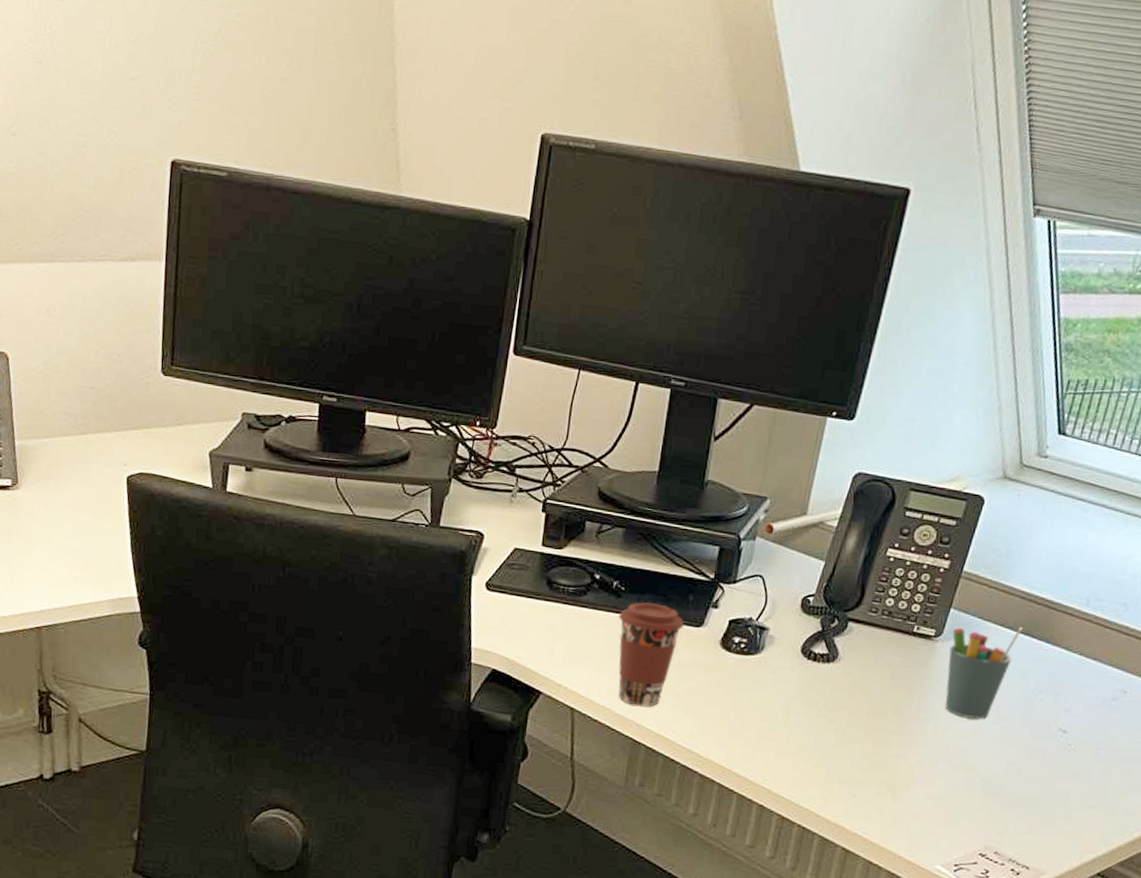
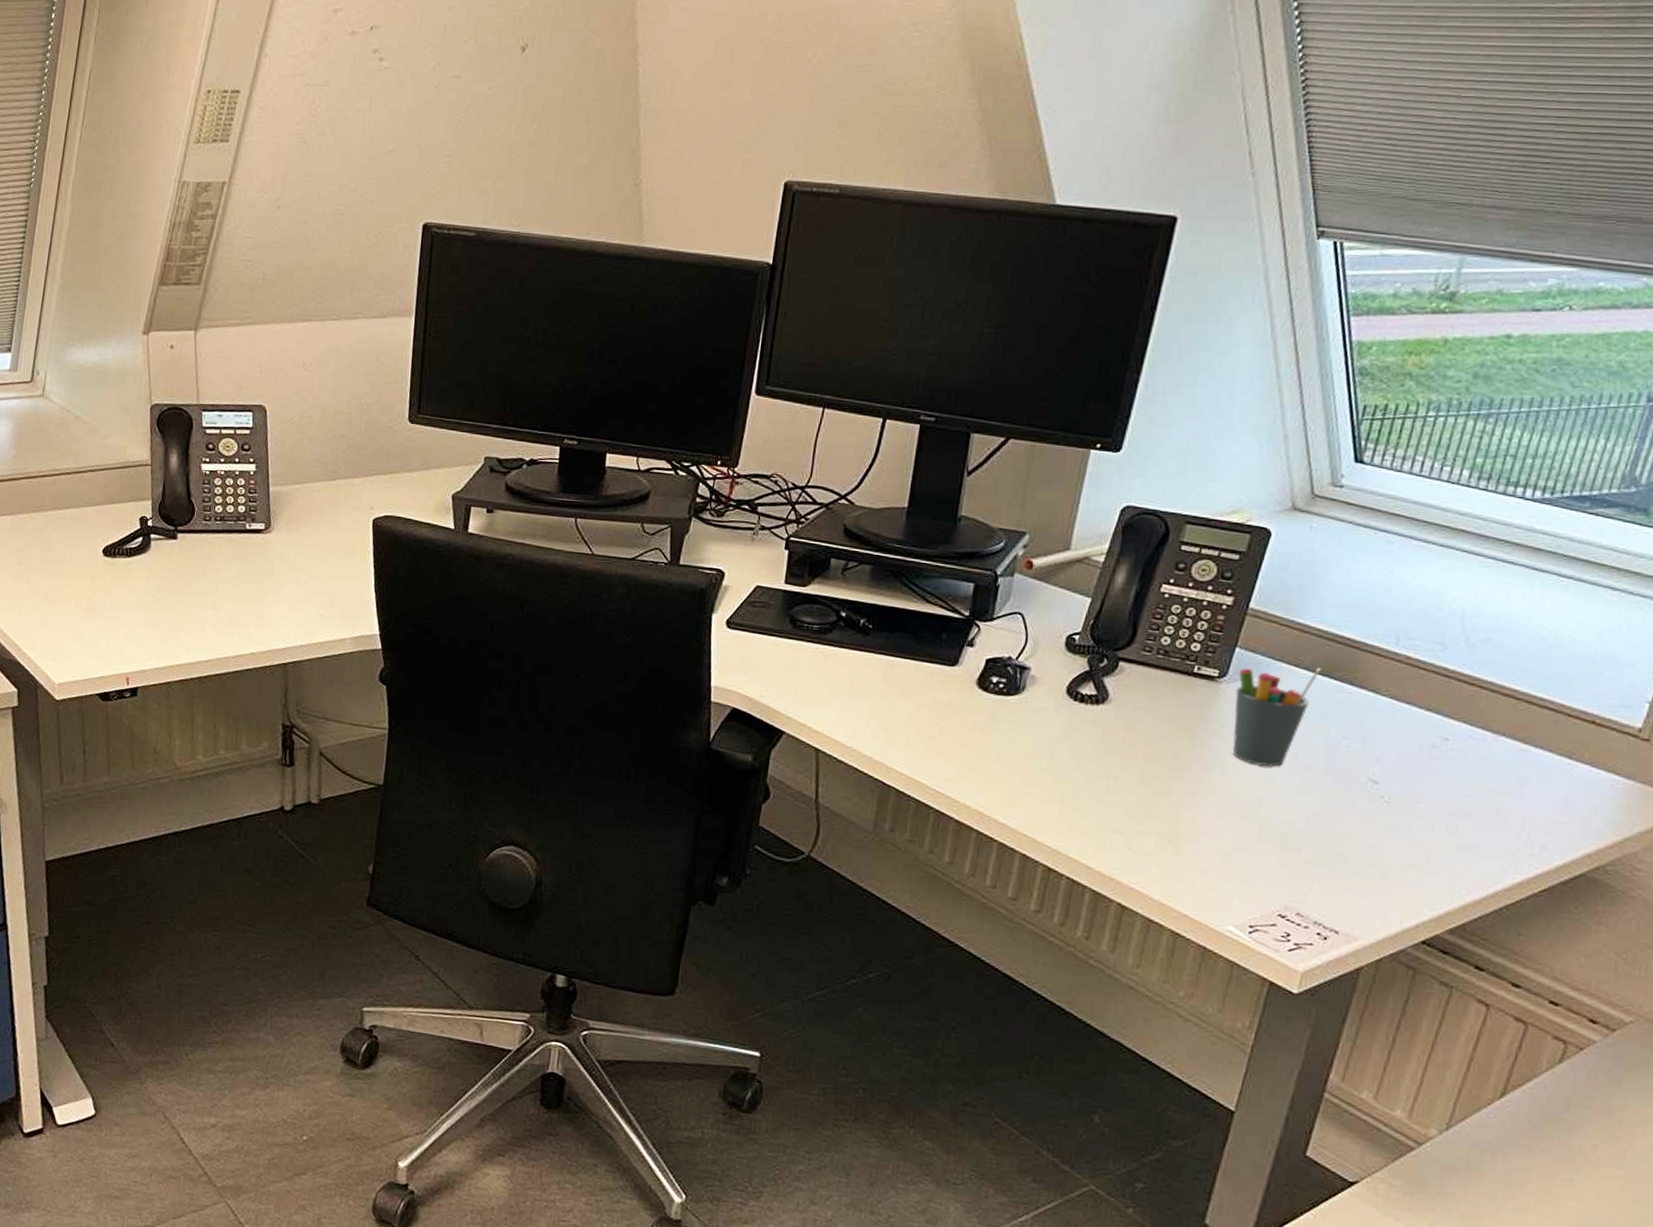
coffee cup: present [618,602,684,707] -> none [866,640,937,748]

